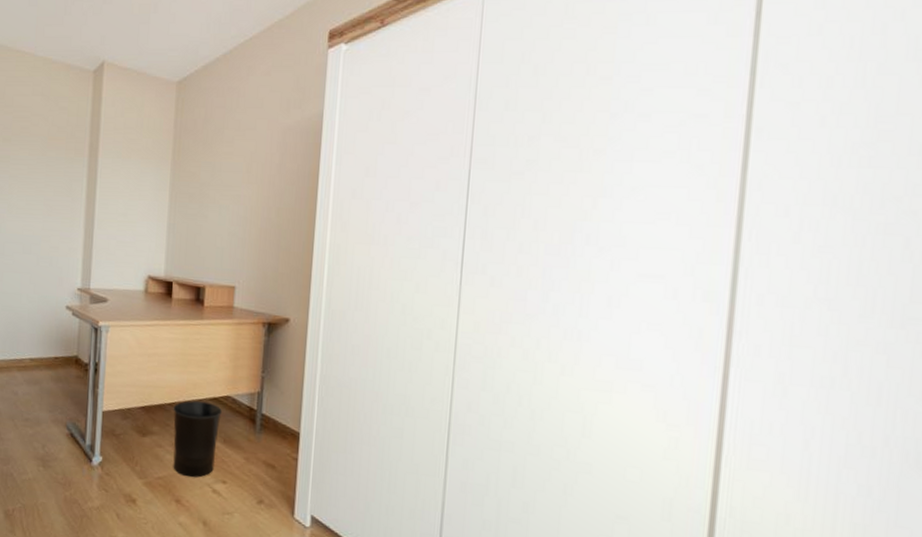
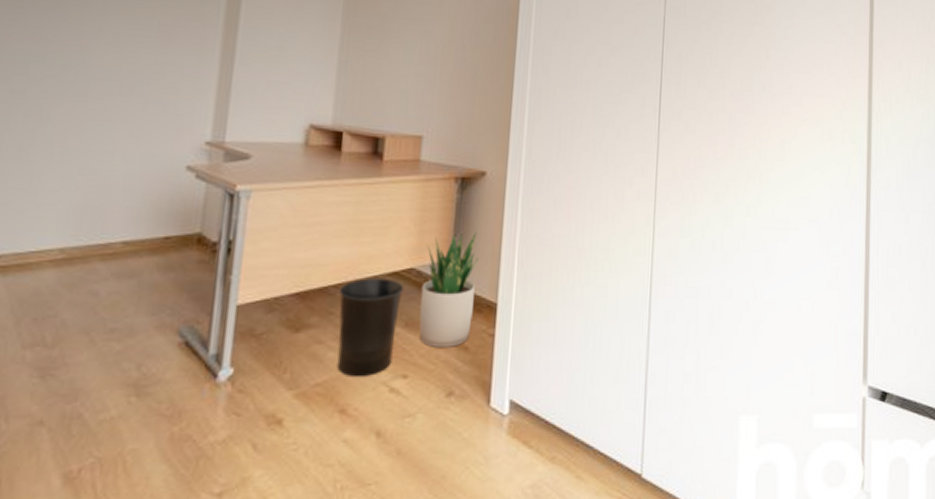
planter: none [234,370,283,465] -> present [419,232,479,347]

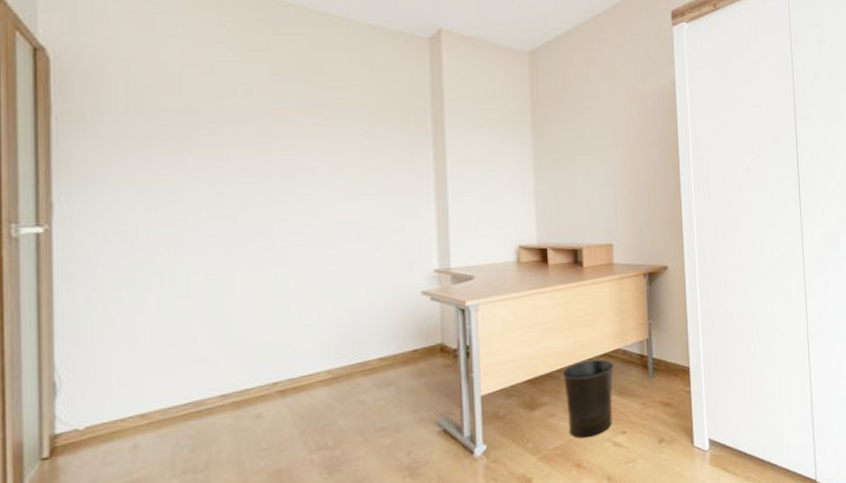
planter: present [419,232,479,347] -> none [628,314,672,408]

